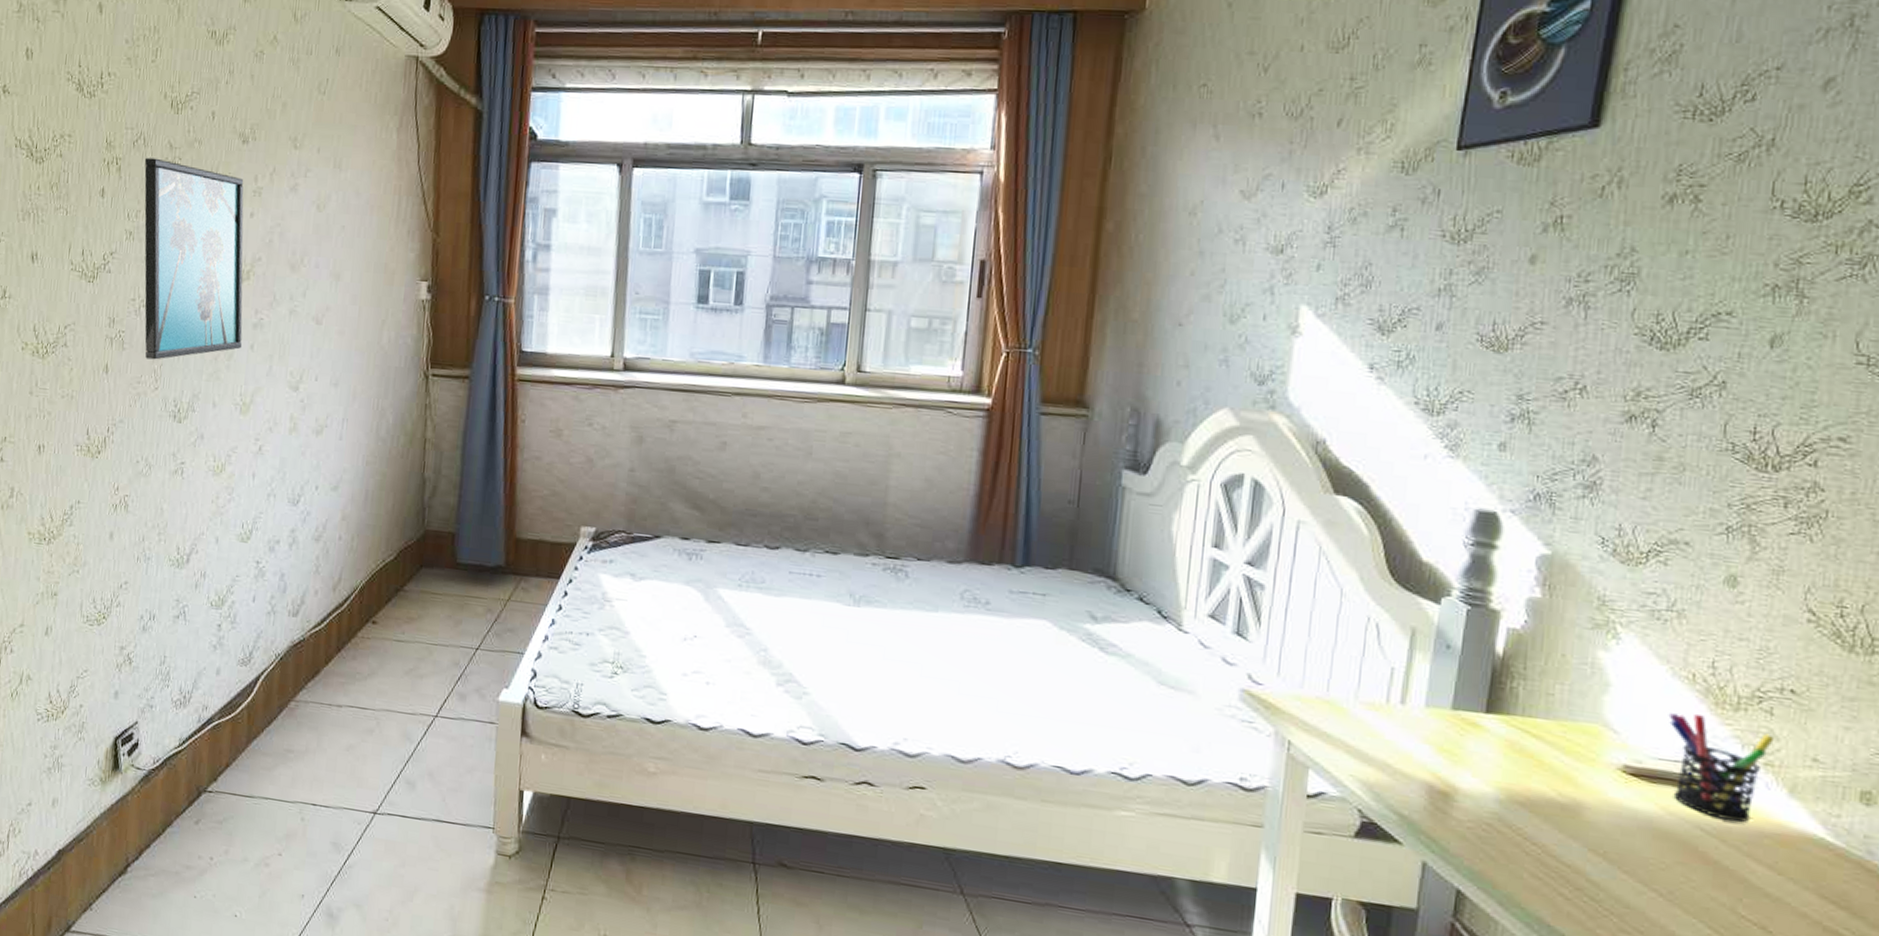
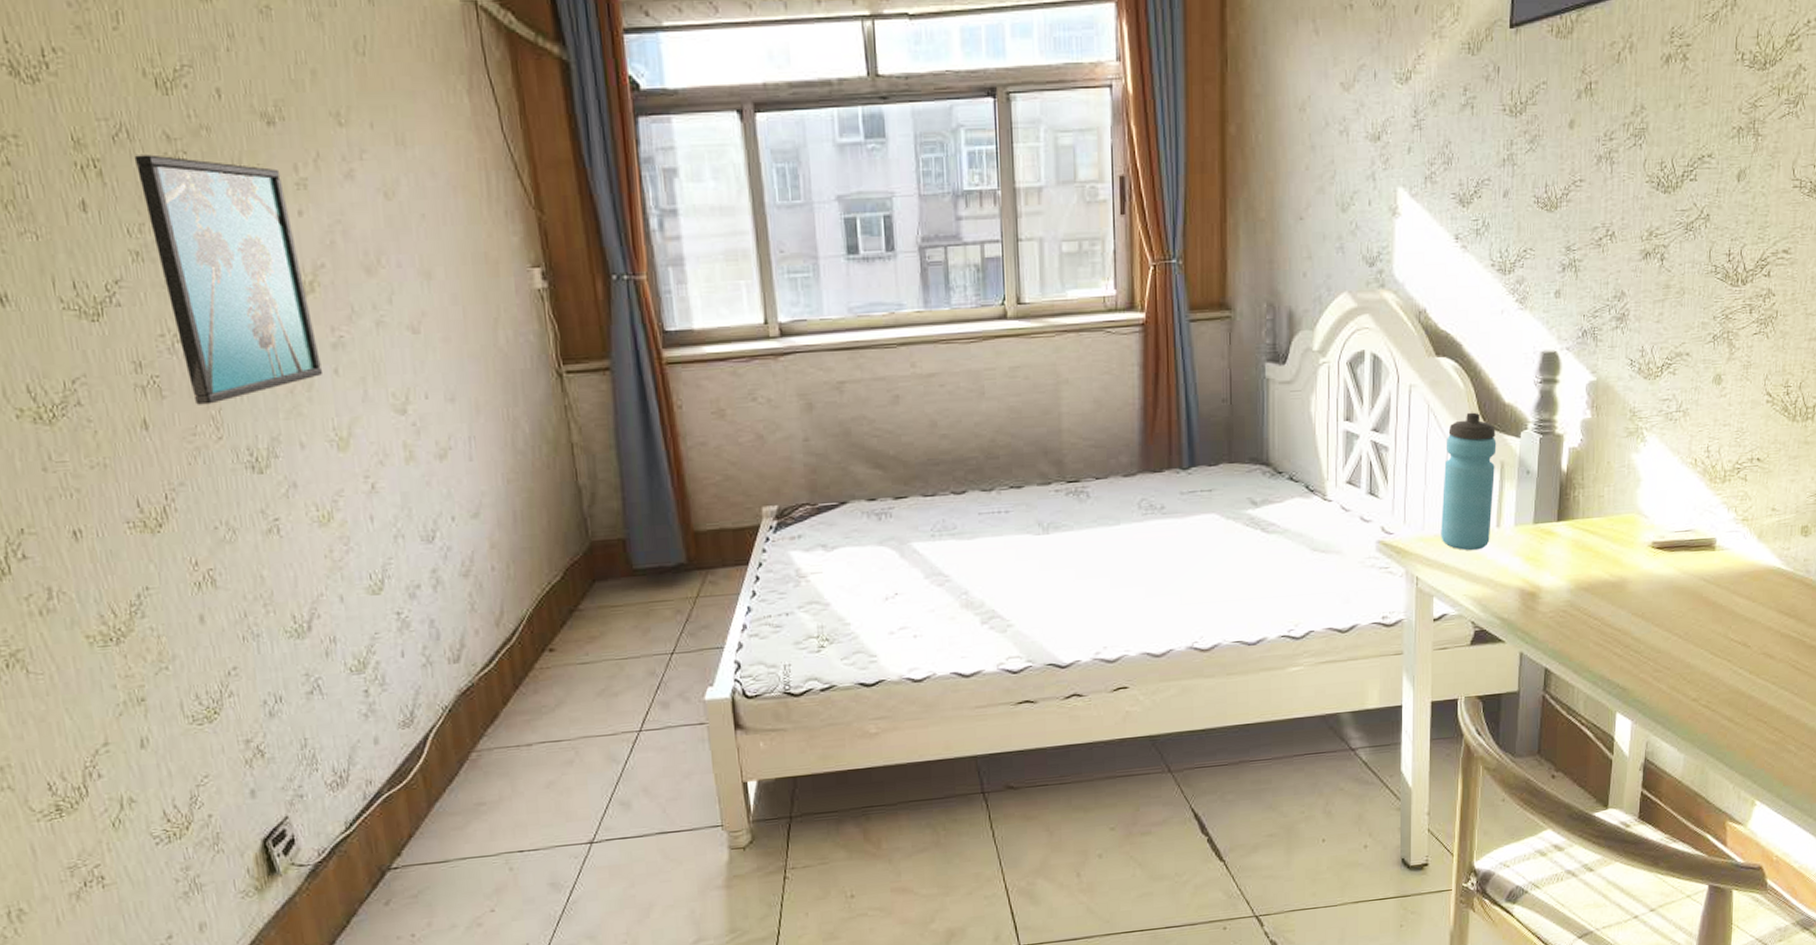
water bottle: none [1324,563,1408,726] -> present [1441,412,1497,551]
pen holder: present [1668,713,1775,823] -> none [1680,491,1748,570]

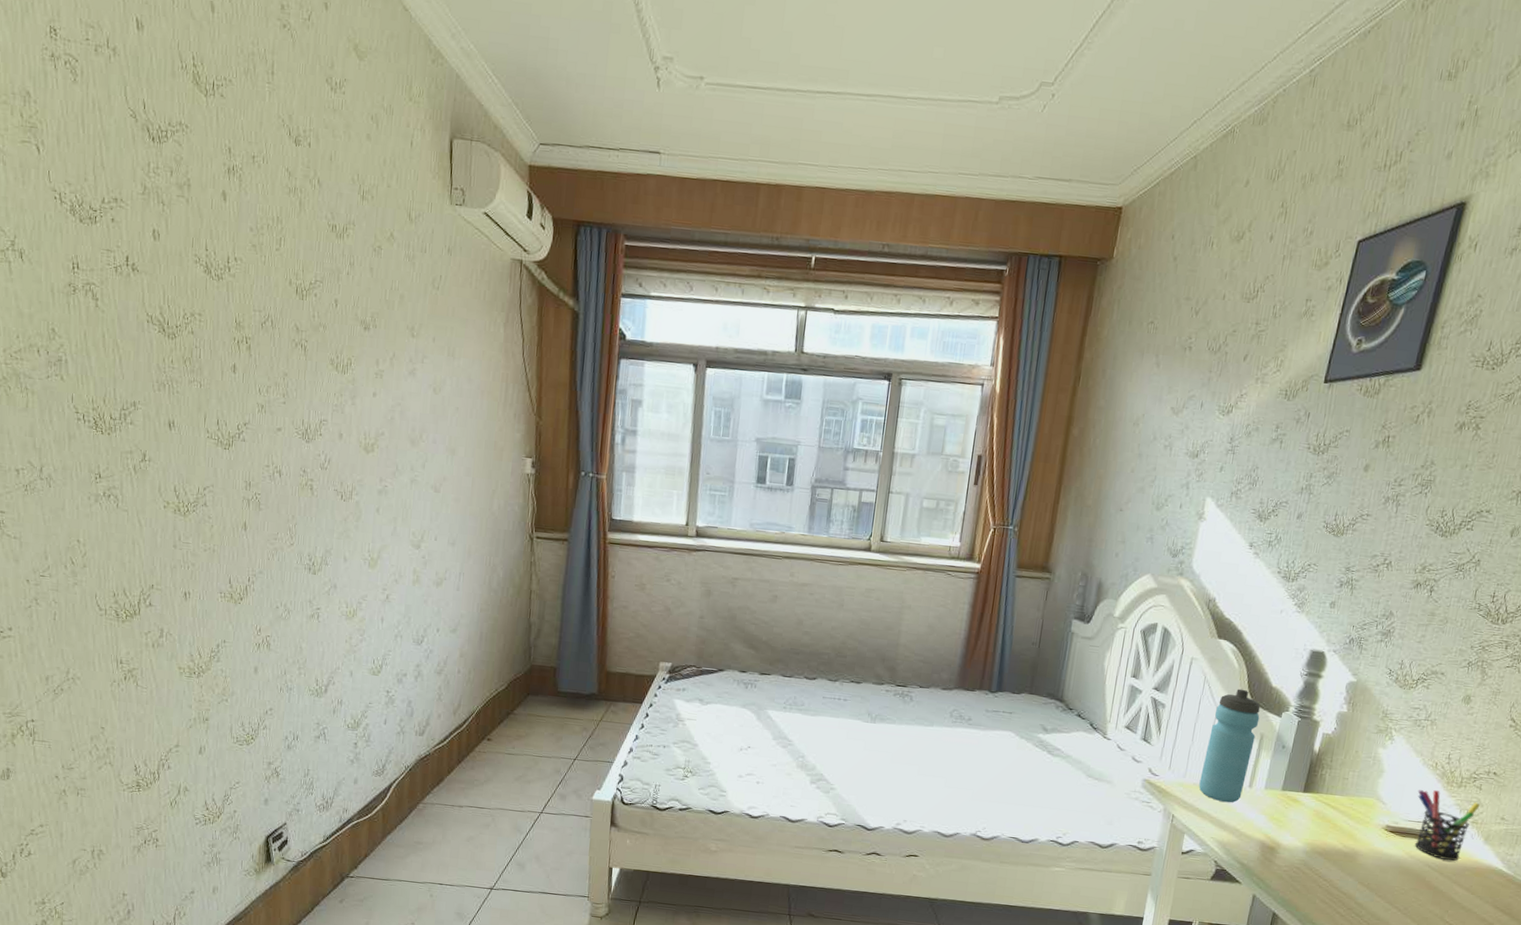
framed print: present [134,154,322,405] -> none [273,338,369,520]
pen holder: none [1680,491,1748,570] -> present [1414,790,1481,862]

